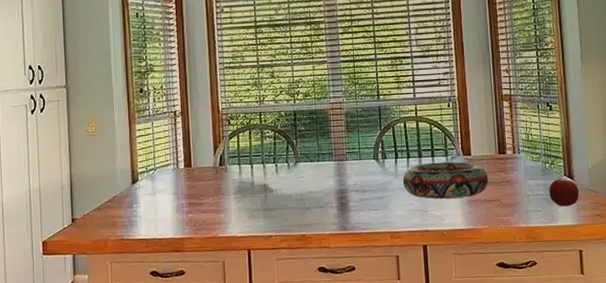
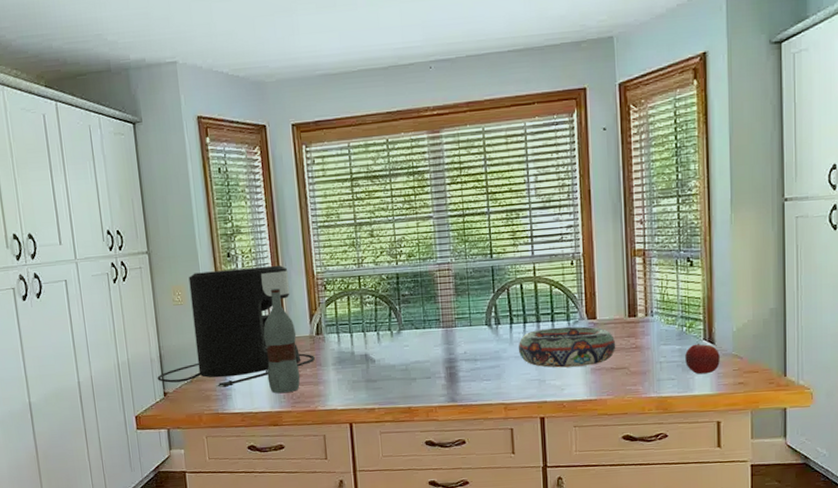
coffee maker: none [66,101,217,215] -> present [157,265,315,388]
bottle: none [170,122,203,221] -> present [263,288,301,394]

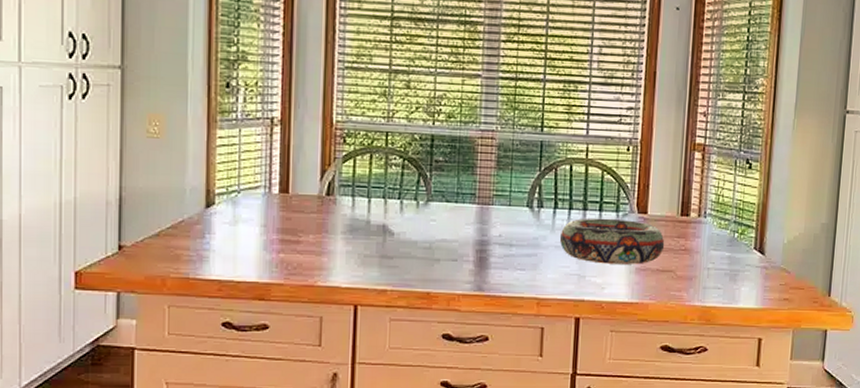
coffee maker: present [157,265,315,388] -> none [112,101,321,248]
bottle: present [263,288,301,394] -> none [258,133,302,262]
fruit: present [685,344,720,375] -> none [733,252,769,286]

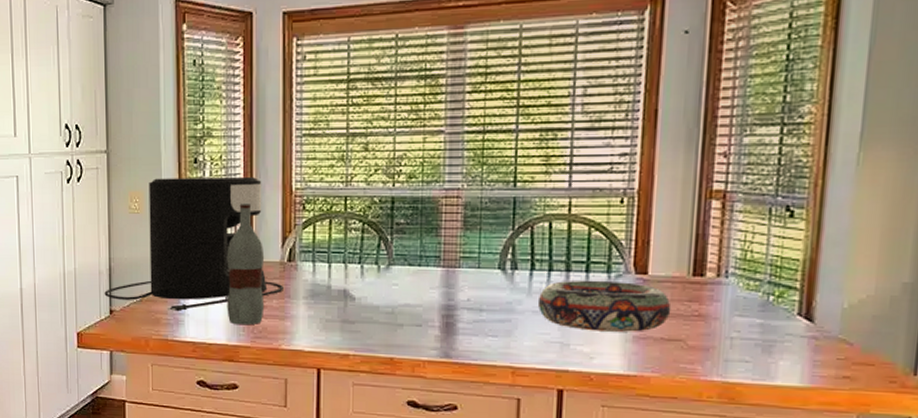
coffee maker: none [112,101,321,248] -> present [104,177,283,312]
bottle: none [258,133,302,262] -> present [226,204,265,326]

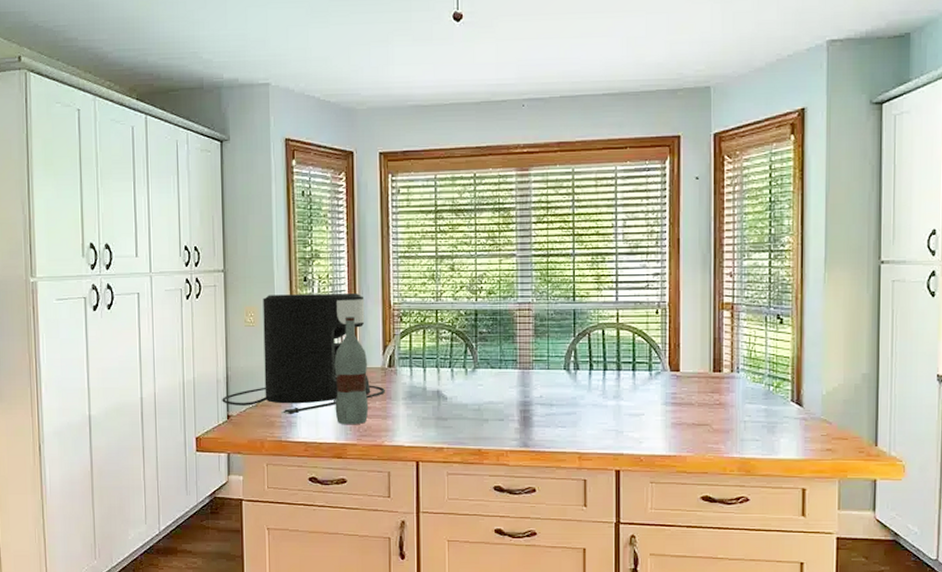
decorative bowl: present [537,280,672,332] -> none [596,377,699,419]

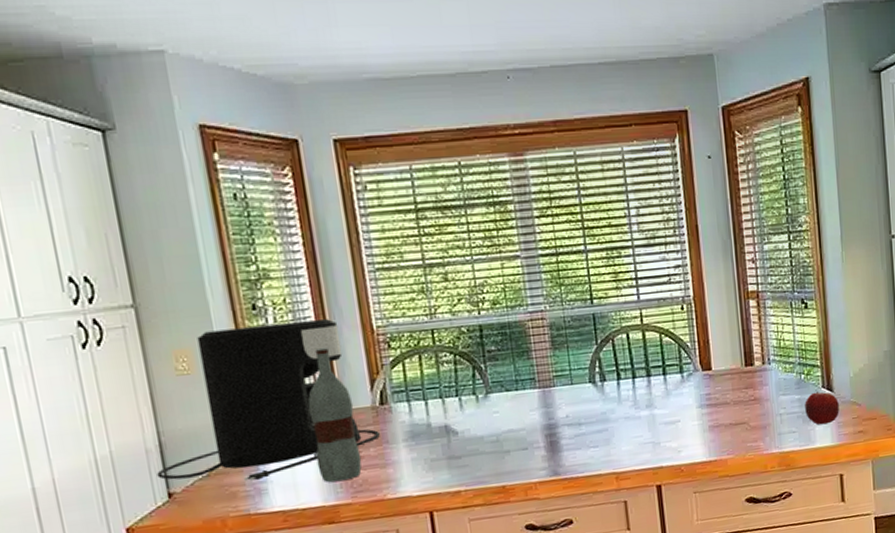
fruit: none [771,405,808,437] -> present [805,392,839,425]

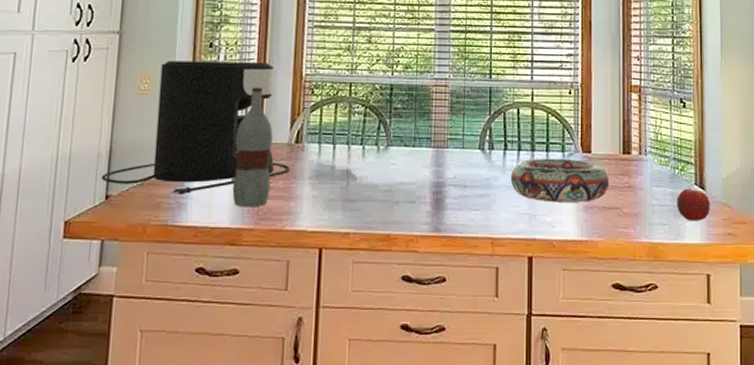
decorative bowl: none [627,379,734,428] -> present [510,158,610,202]

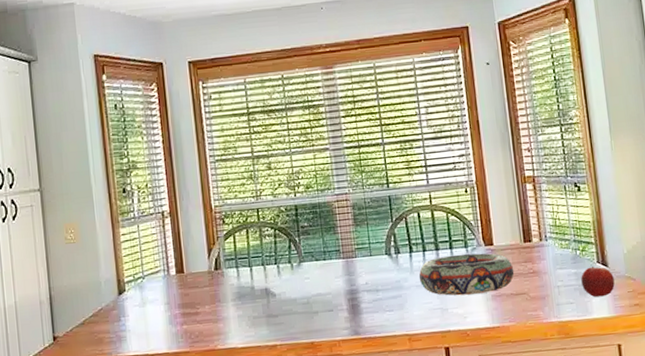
coffee maker: present [101,60,290,196] -> none [46,200,214,329]
bottle: present [232,87,273,207] -> none [159,223,199,333]

